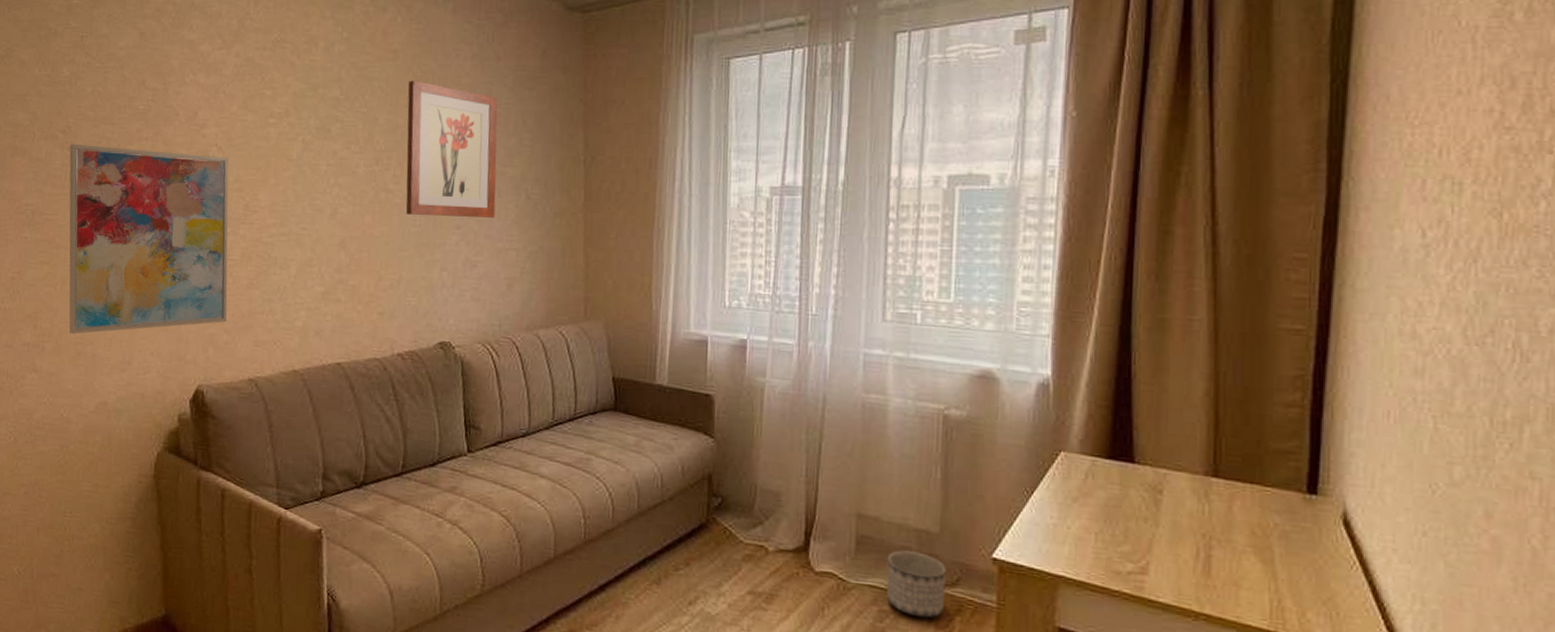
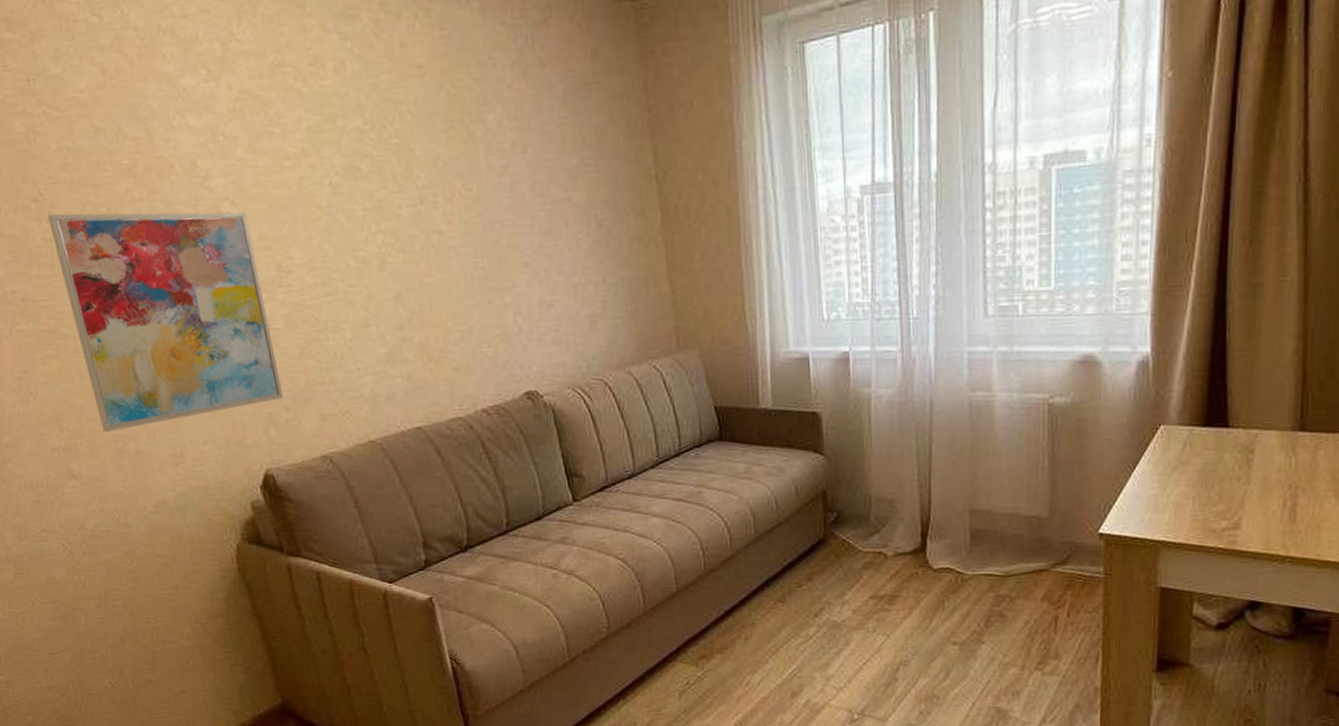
wall art: present [405,80,498,218] -> none [441,99,566,258]
planter: present [886,550,947,618] -> none [1001,537,1057,597]

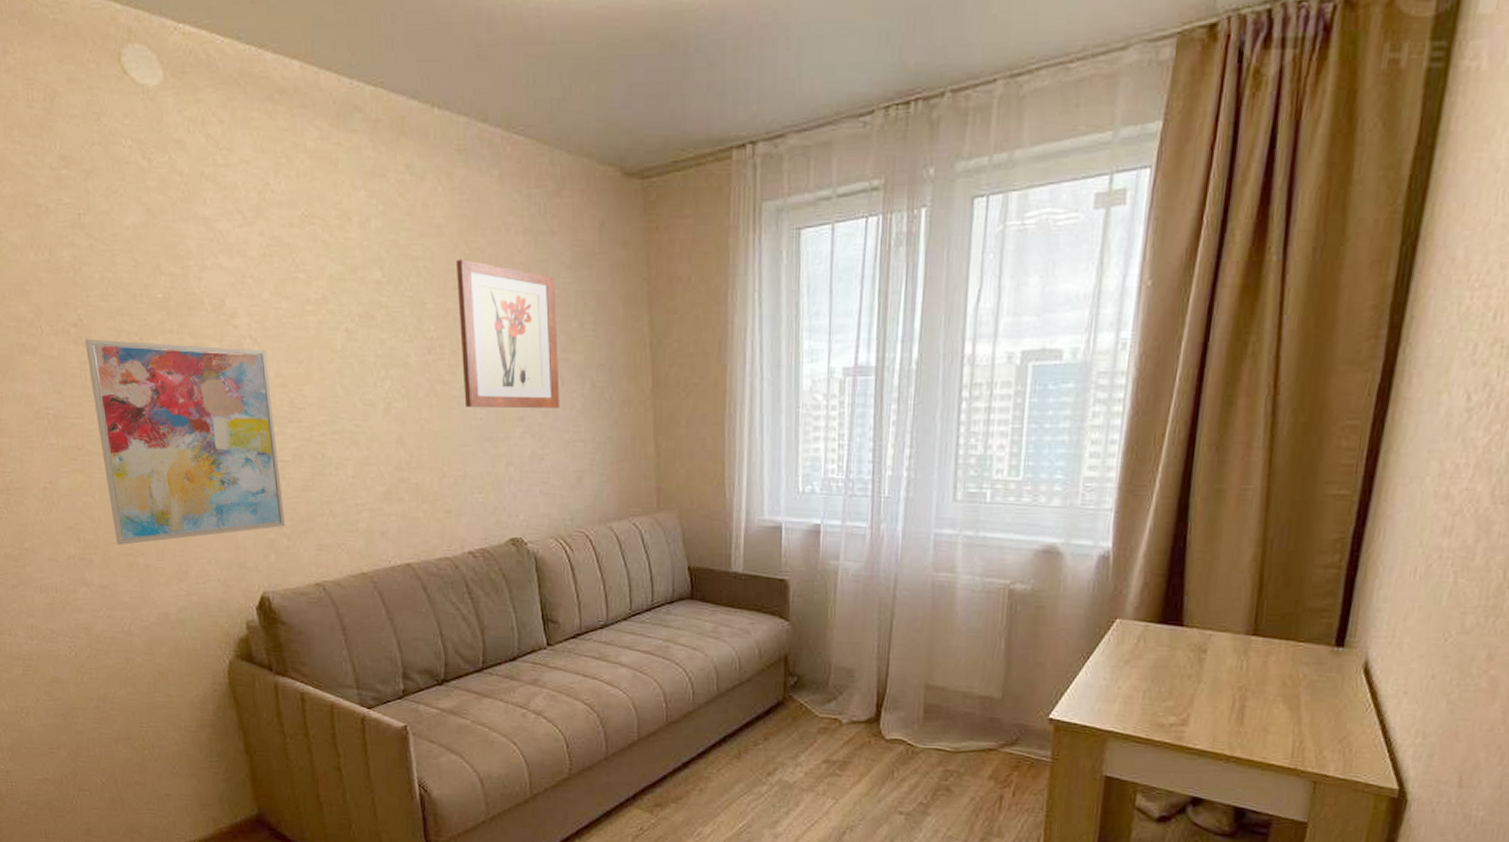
wall art: none [441,99,566,258] -> present [455,259,560,408]

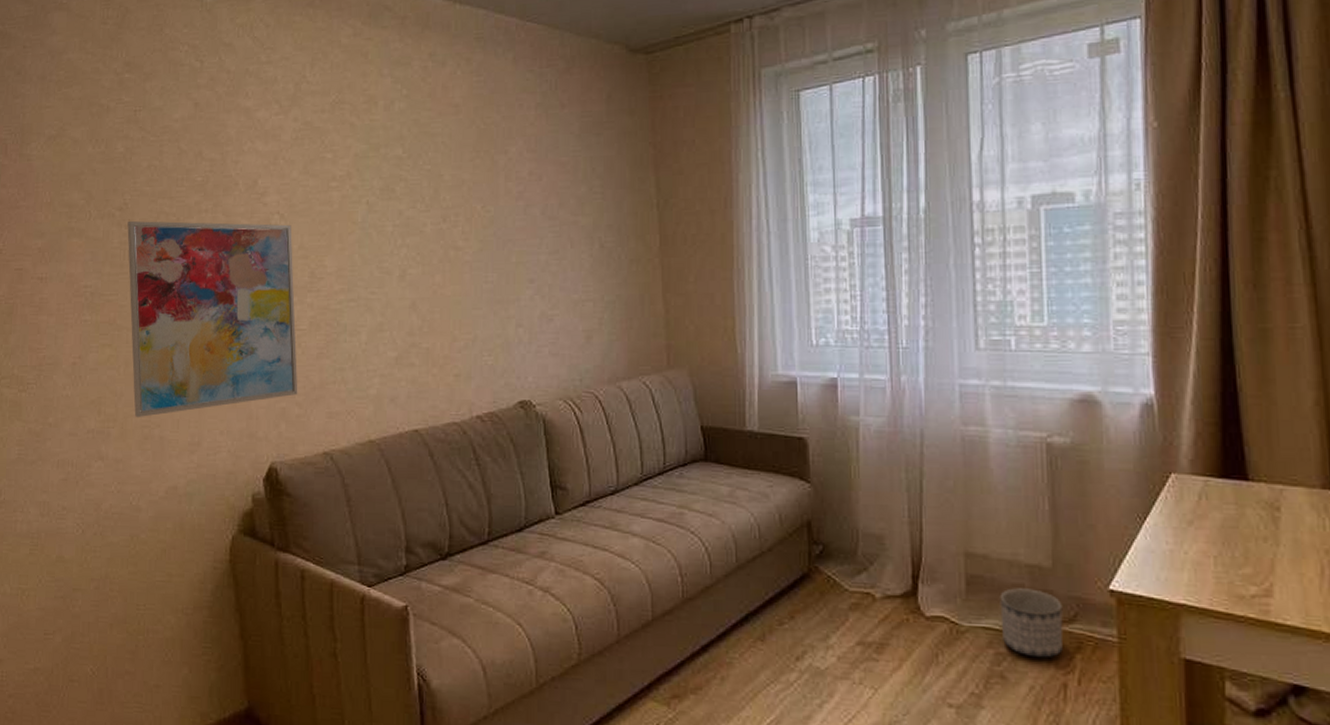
wall art: present [455,259,560,408] -> none [471,133,569,272]
planter: none [951,716,1007,775] -> present [999,588,1064,658]

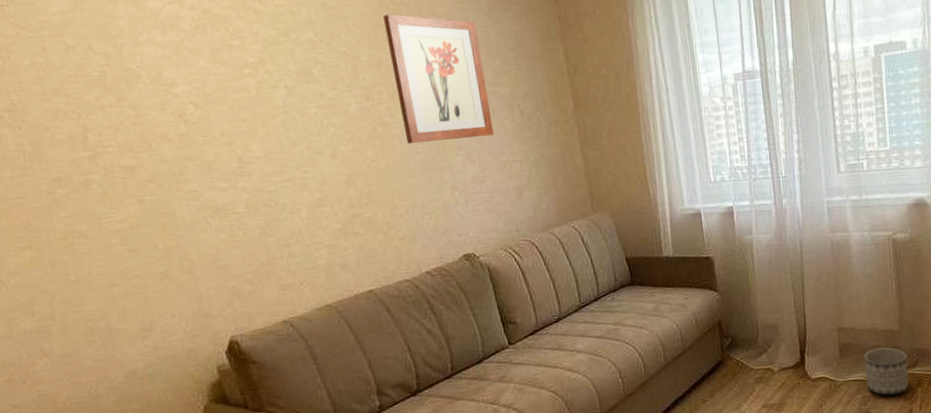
wall art: present [127,220,298,417] -> none [20,113,247,313]
wall art: none [471,133,569,272] -> present [382,14,494,145]

